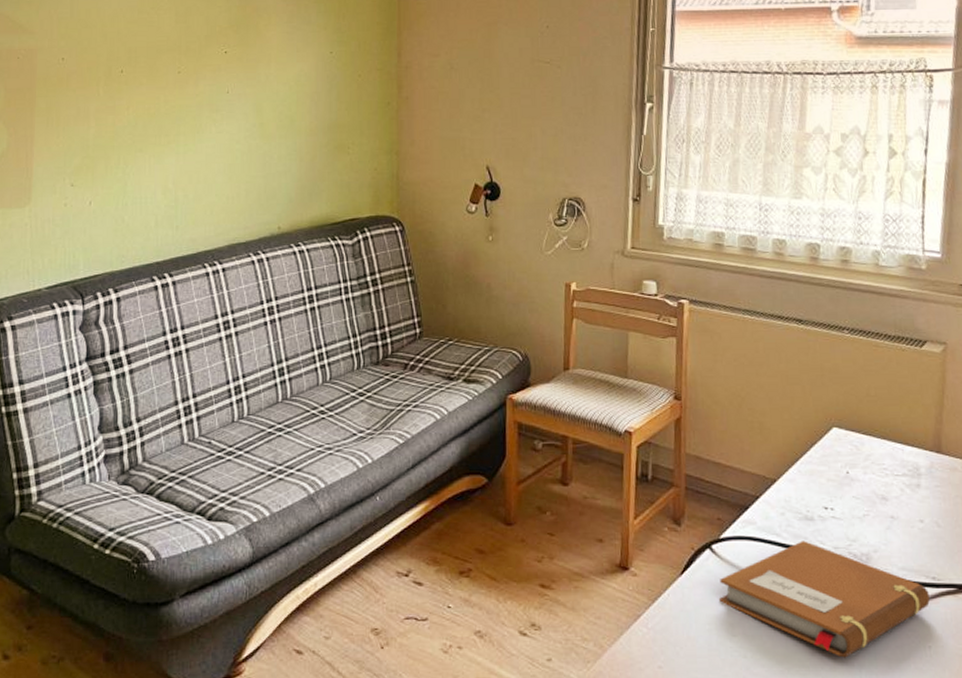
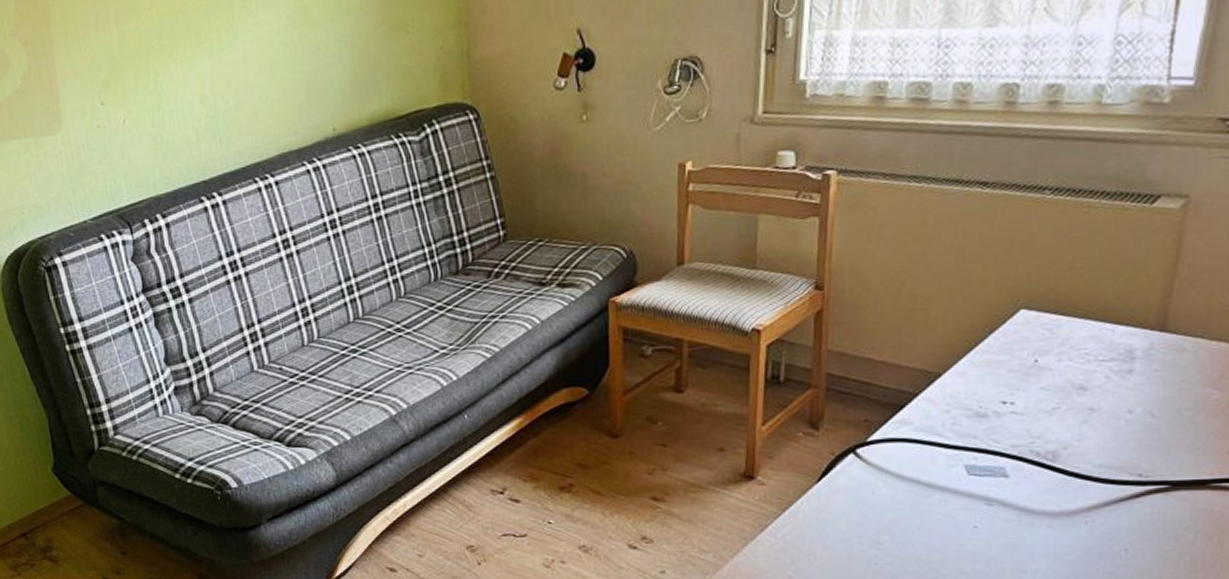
notebook: present [720,541,930,658] -> none [864,440,1132,564]

